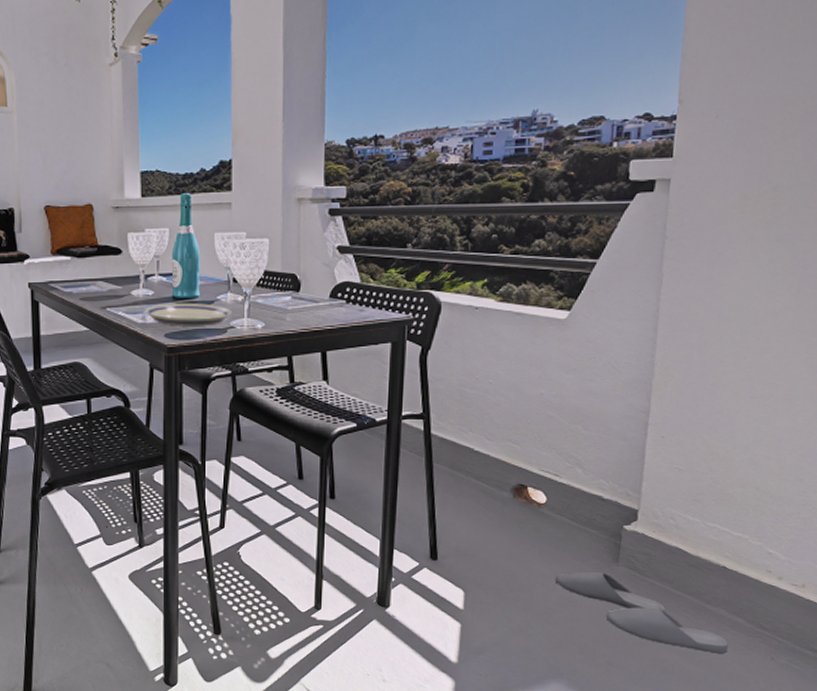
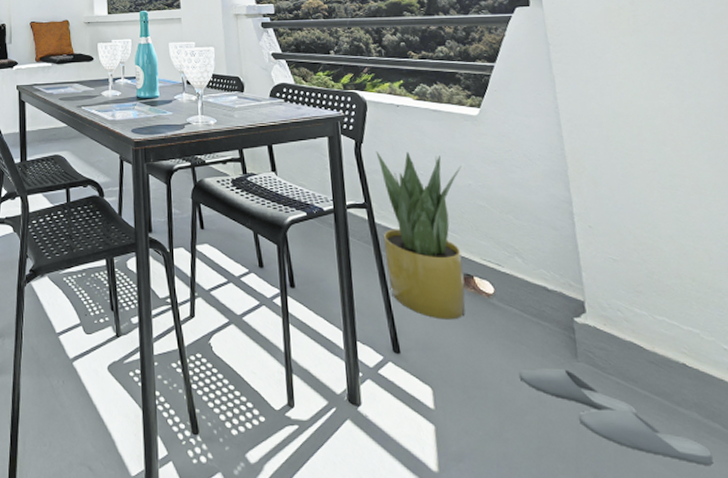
plate: present [144,302,232,326] -> none [113,102,188,123]
planter: none [436,358,537,528] -> present [375,151,466,320]

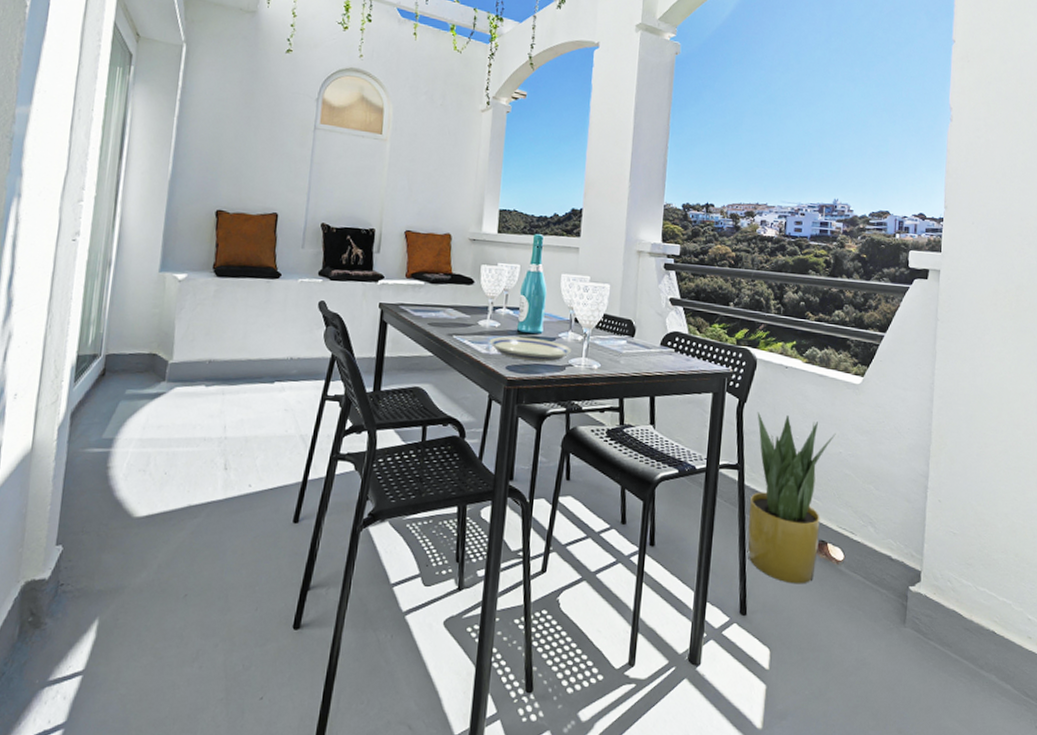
plate: none [113,102,188,123] -> present [489,336,571,362]
slippers: present [518,367,713,465] -> none [850,632,1000,722]

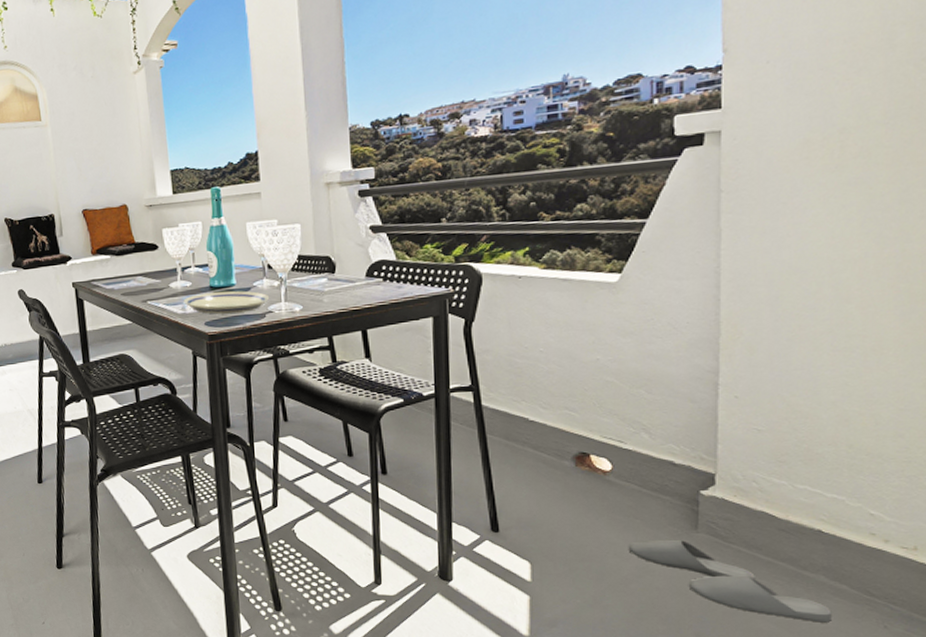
planter: present [747,412,836,584] -> none [488,328,590,498]
slippers: none [850,632,1000,722] -> present [628,539,832,623]

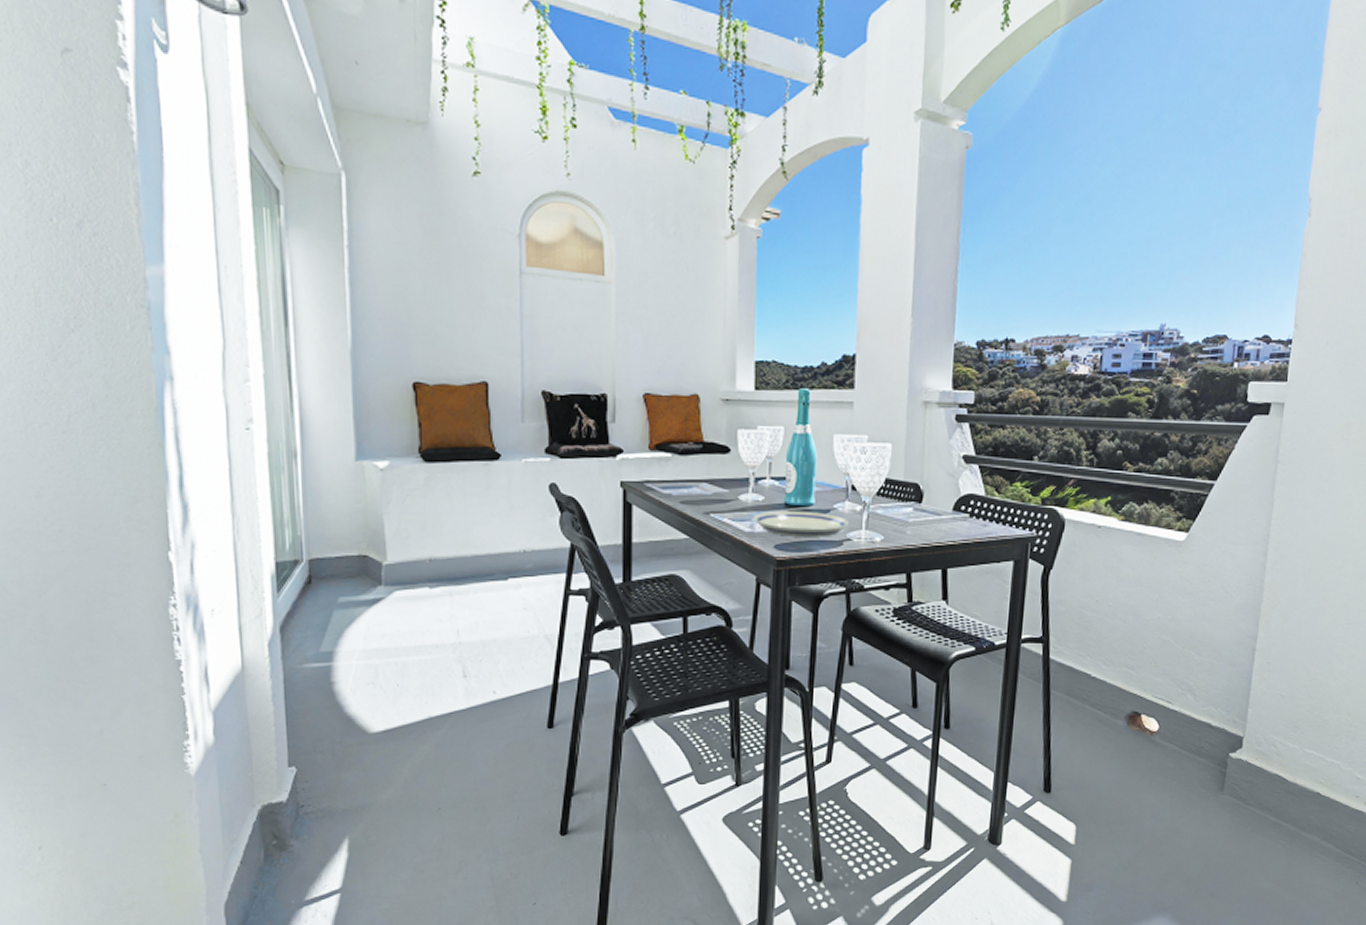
slippers: present [628,539,832,623] -> none [1163,801,1319,880]

